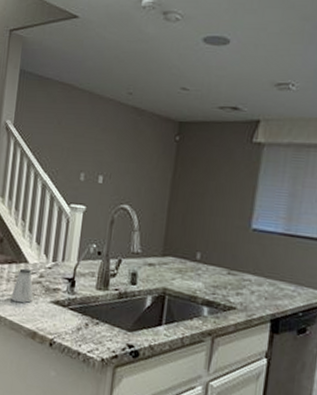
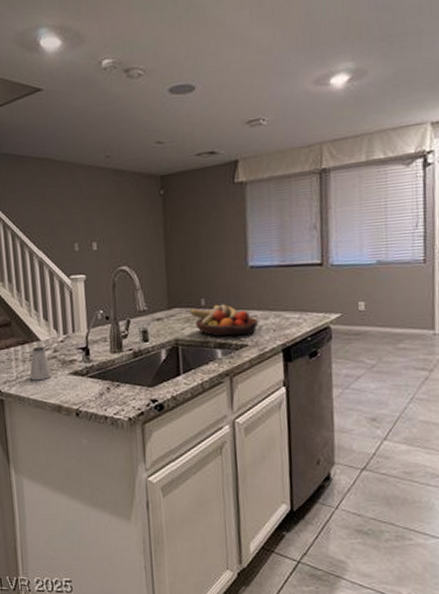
fruit bowl: none [183,260,252,298] -> present [189,304,259,337]

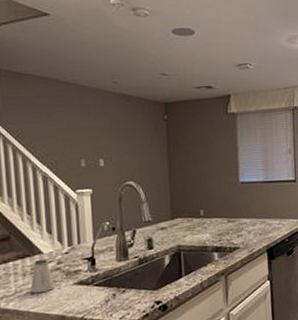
fruit bowl: present [189,304,259,337] -> none [190,213,248,242]

